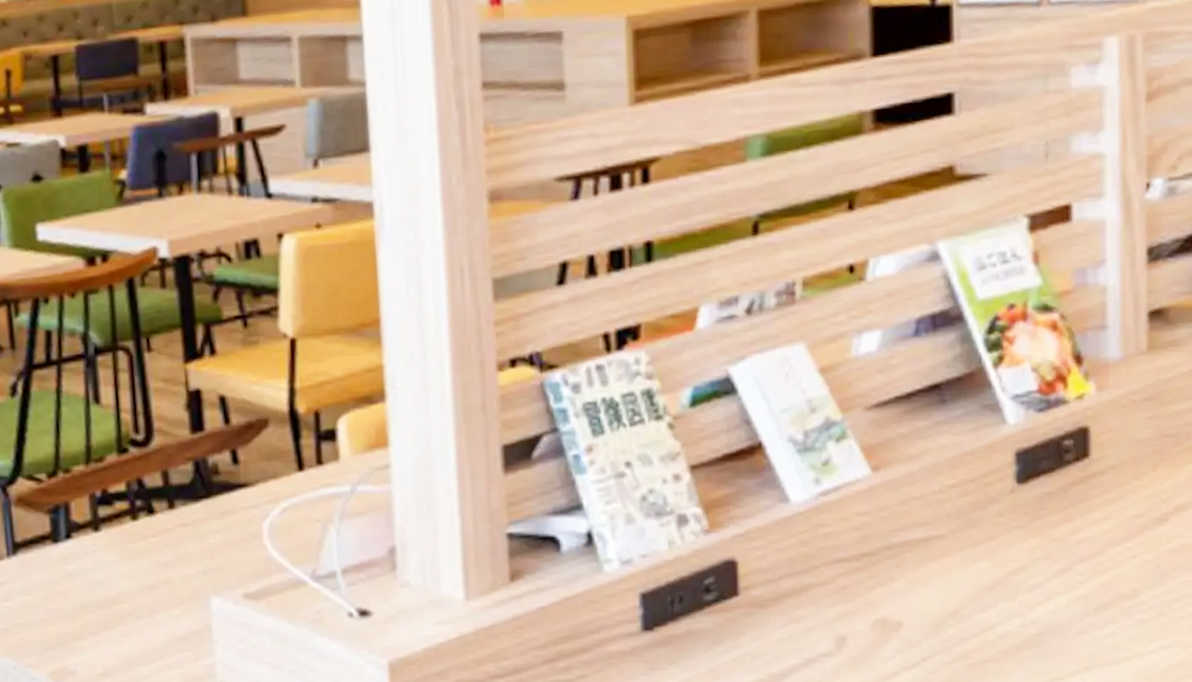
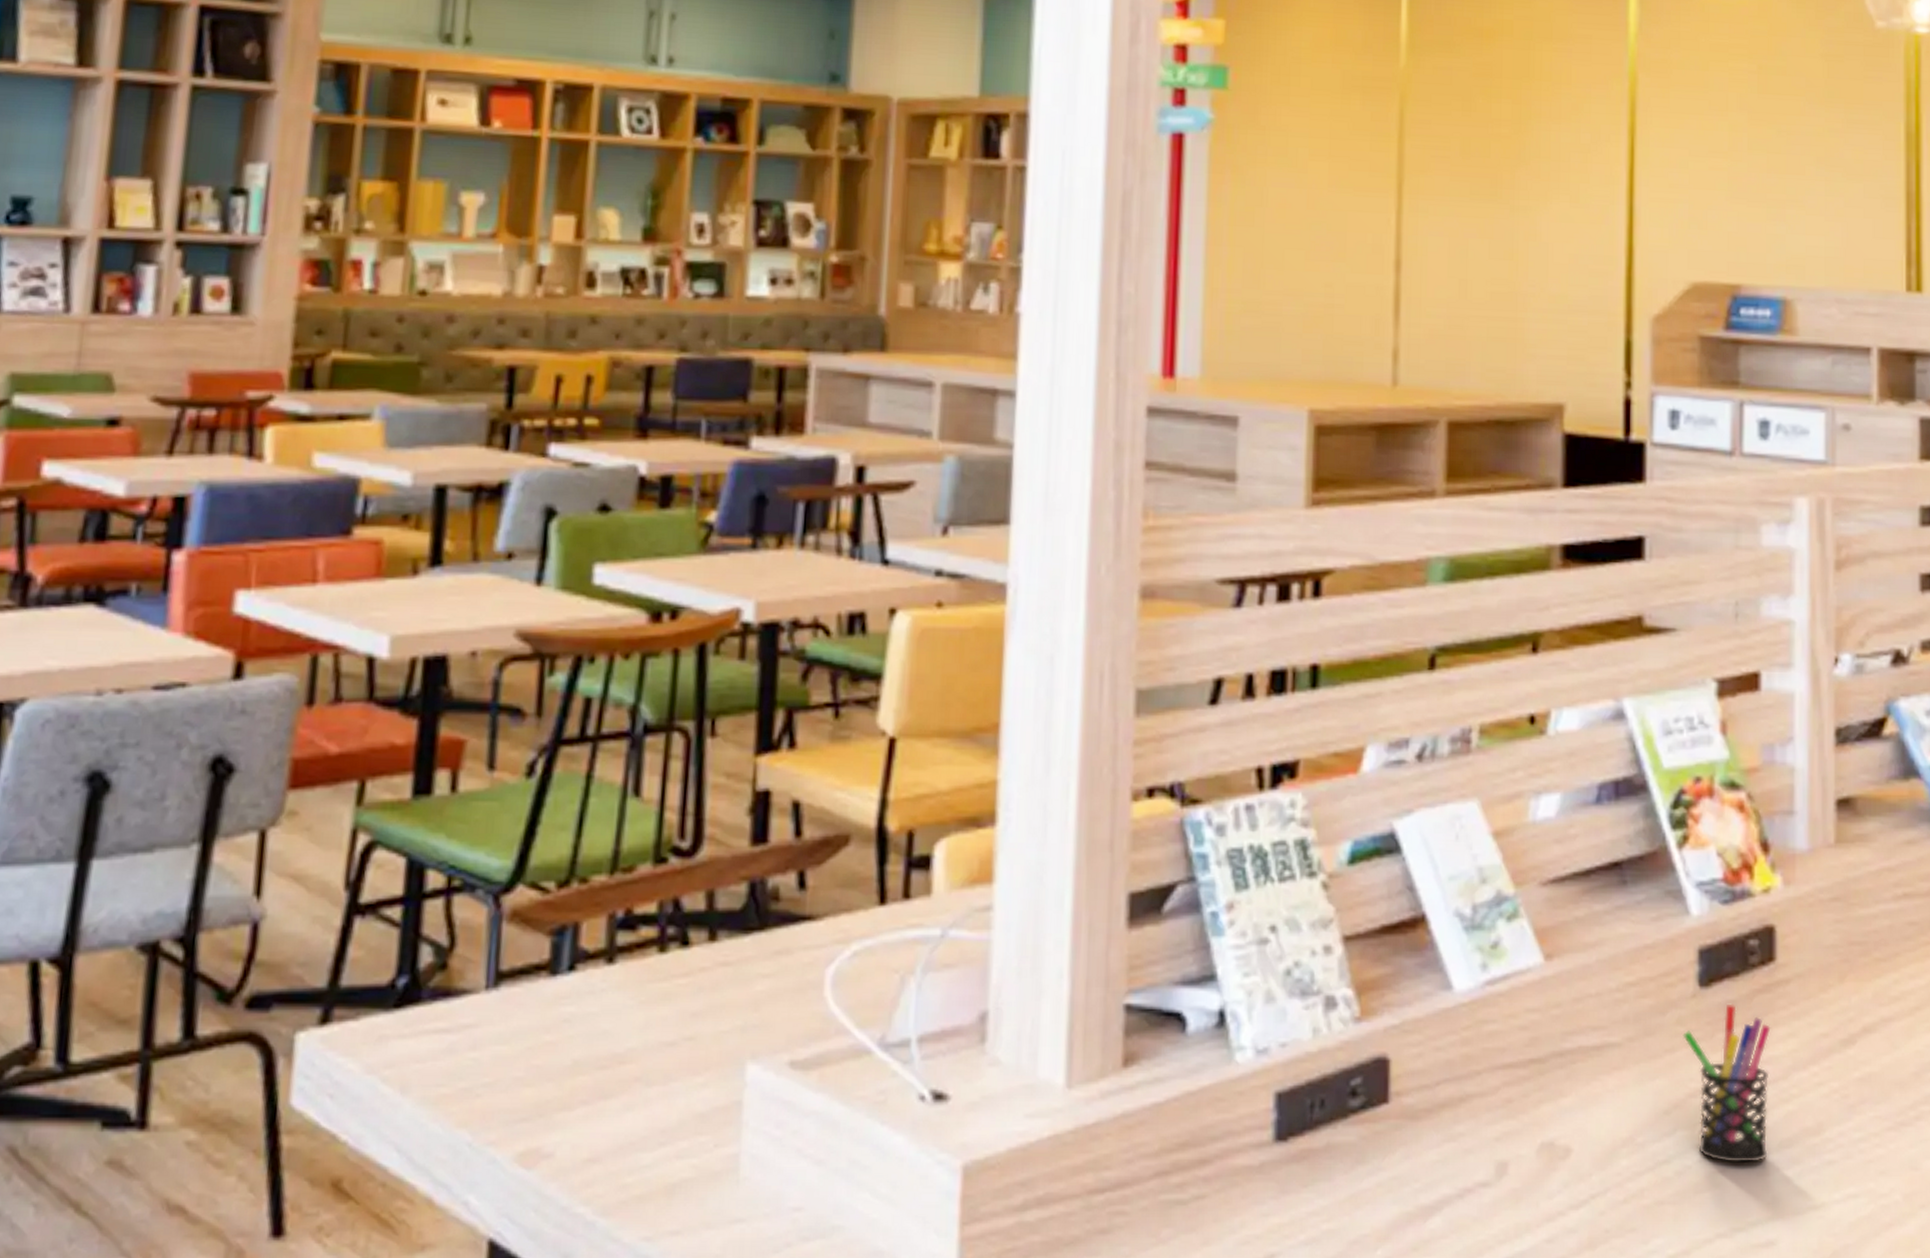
pen holder: none [1002,495,1086,626] -> present [1682,1003,1771,1163]

